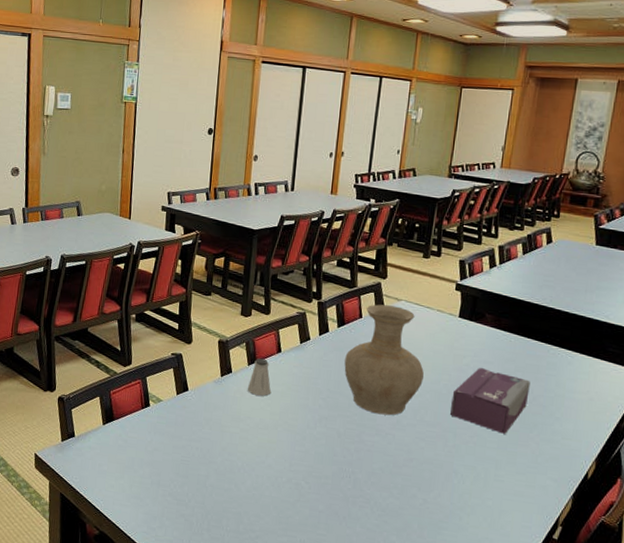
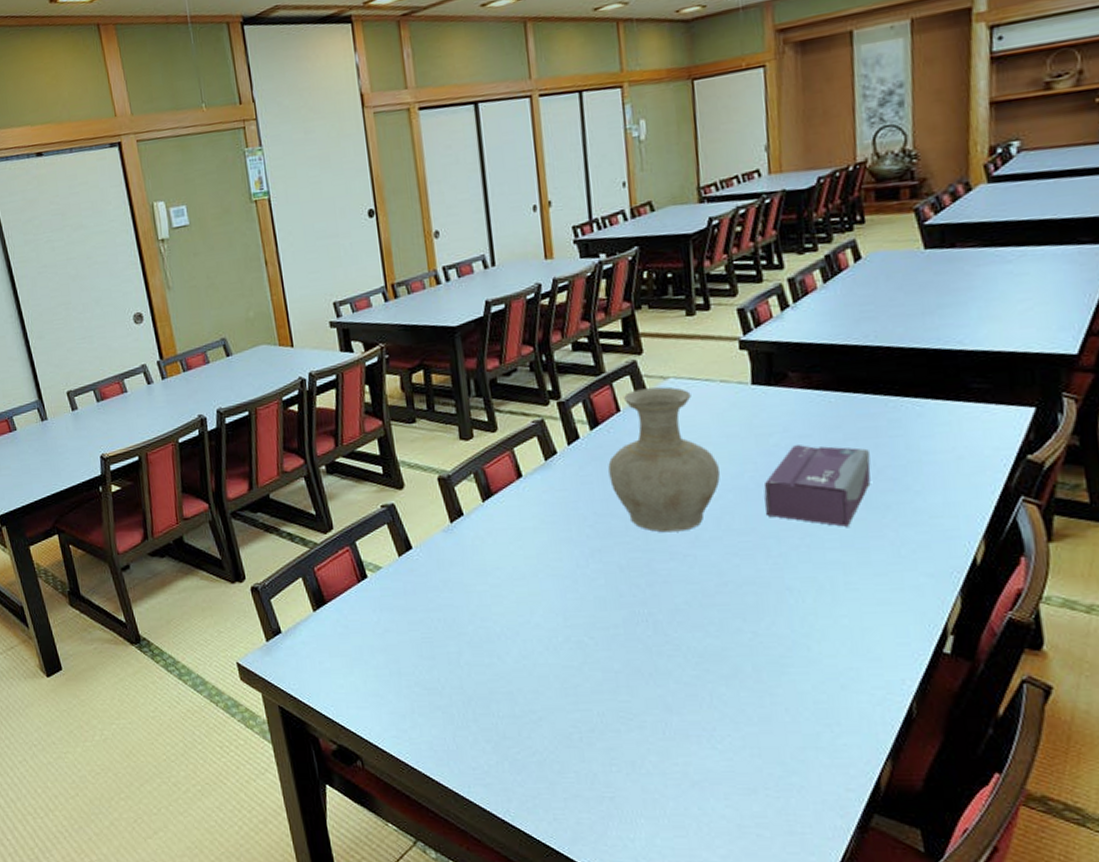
saltshaker: present [247,358,271,396] -> none [487,489,519,538]

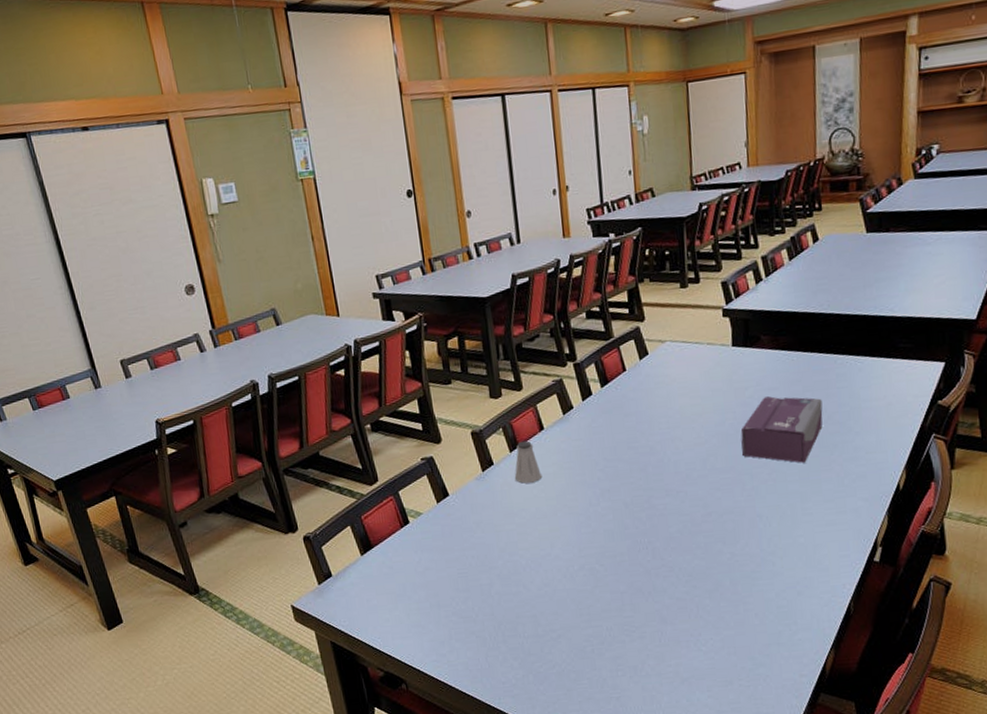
saltshaker: none [487,489,519,538] -> present [514,440,542,484]
vase: present [608,387,720,533] -> none [616,349,706,473]

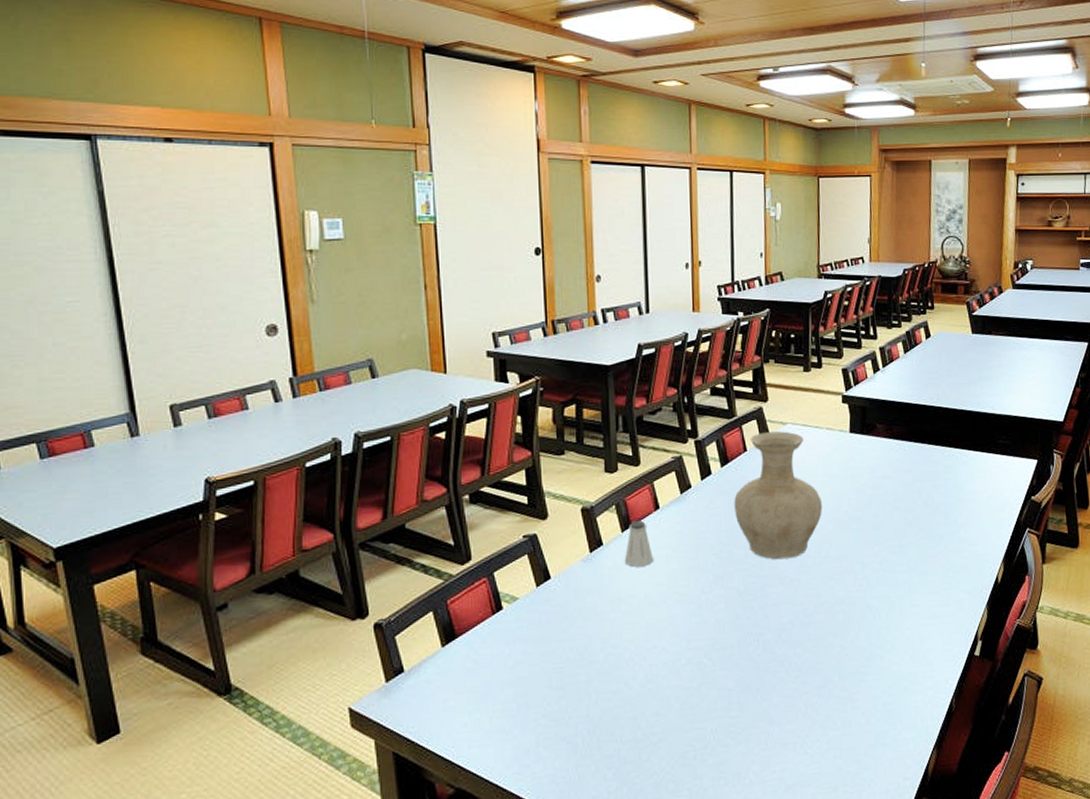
vase: none [616,349,706,473] -> present [734,431,822,560]
tissue box: present [740,396,823,463] -> none [855,485,931,553]

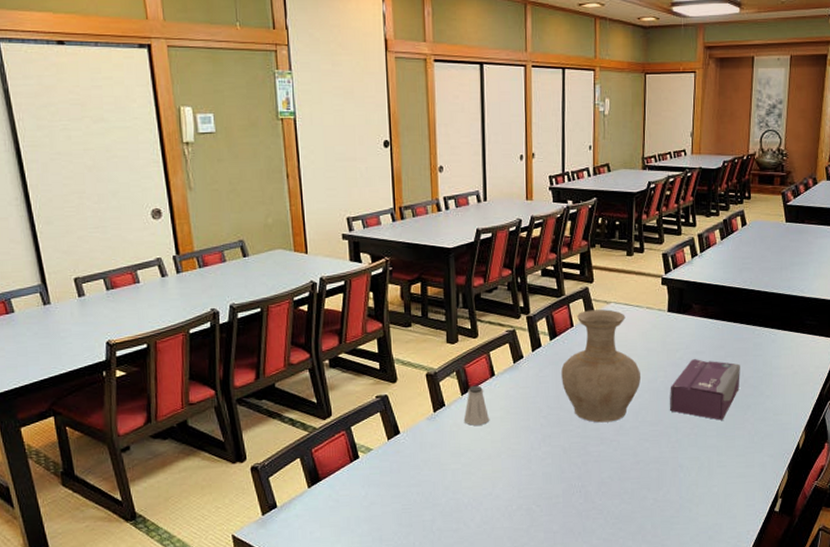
tissue box: none [855,485,931,553] -> present [670,359,740,420]

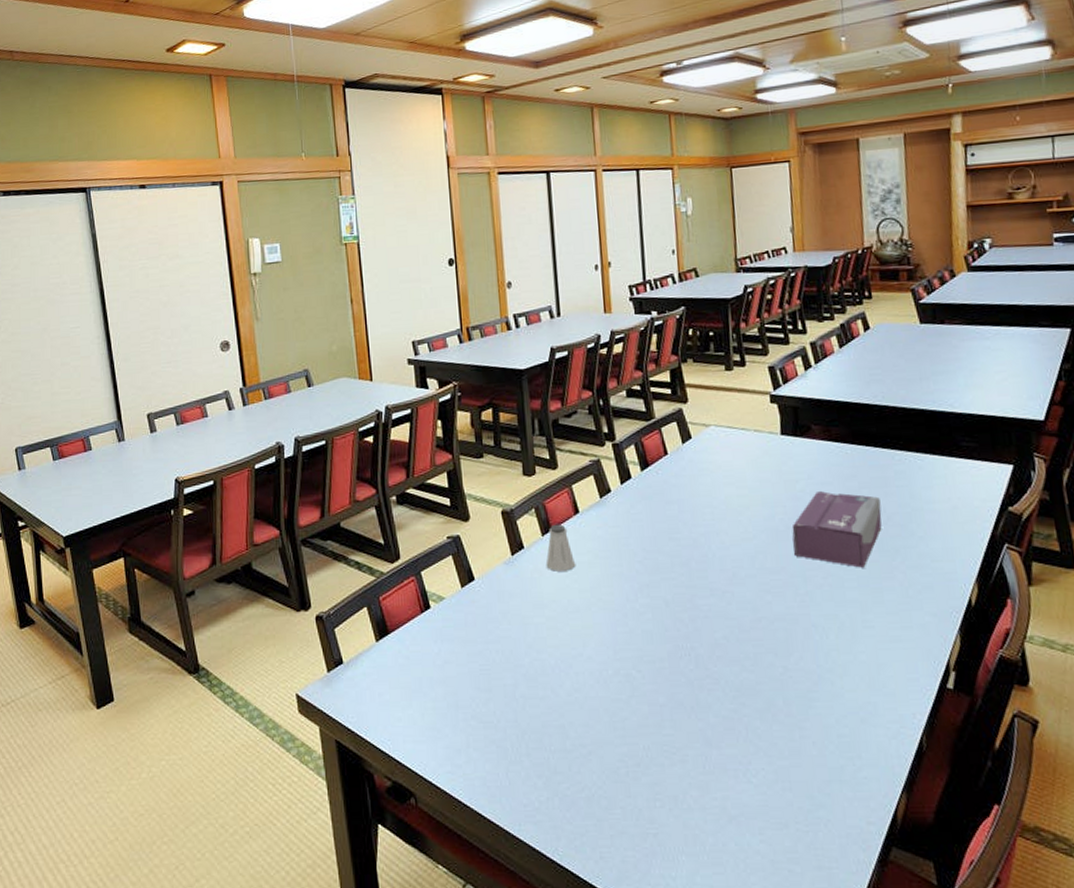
vase: present [561,309,640,423] -> none [656,433,754,570]

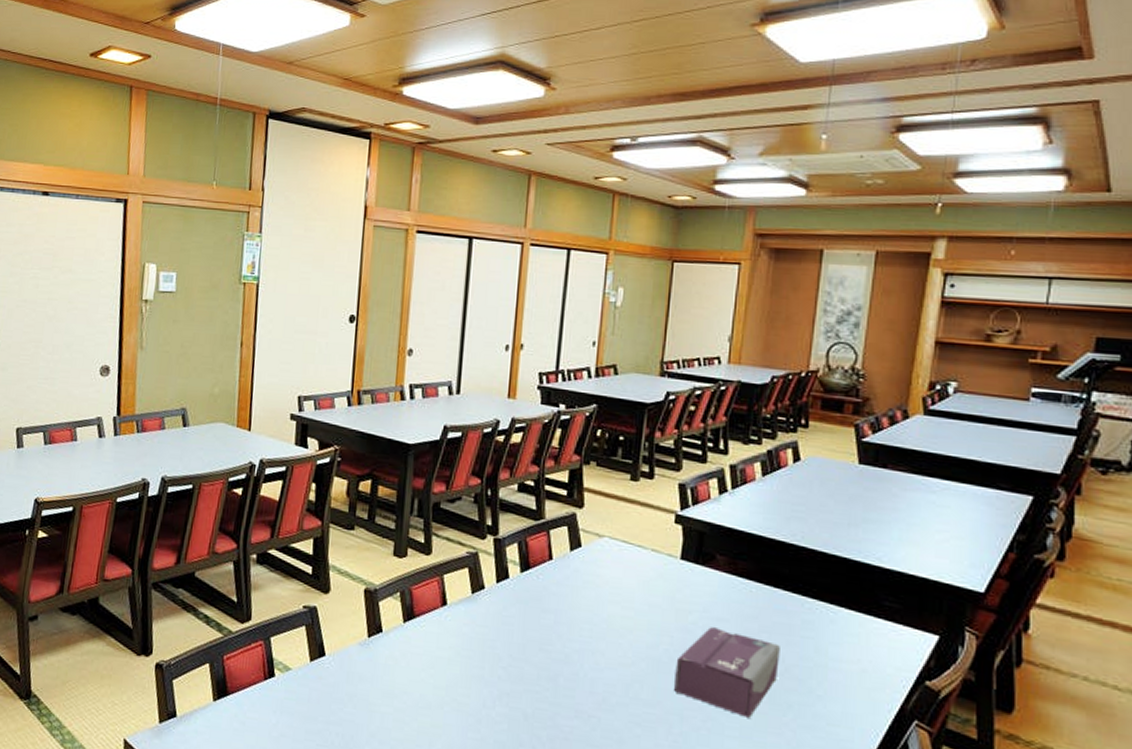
saltshaker: present [545,524,575,572] -> none [402,612,434,664]

